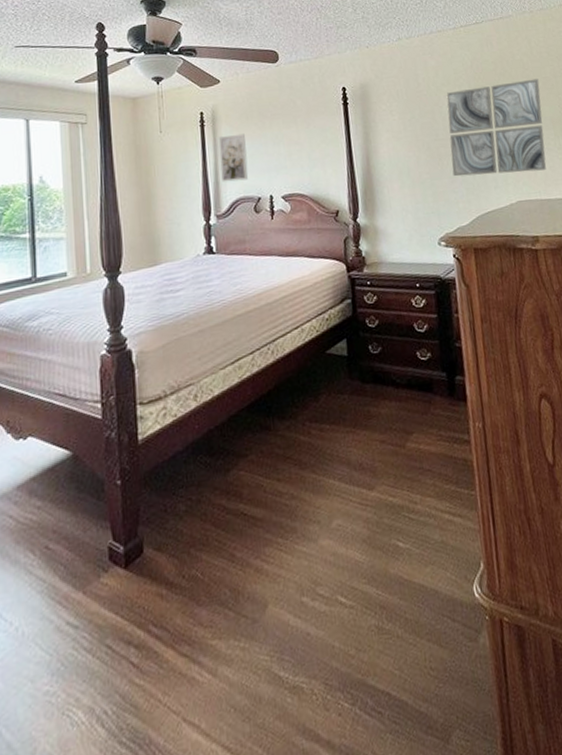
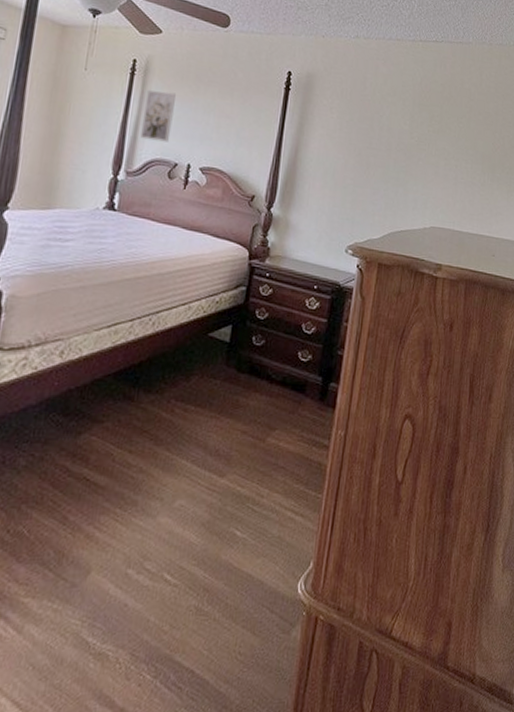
wall art: present [446,79,546,177] -> none [376,103,480,202]

